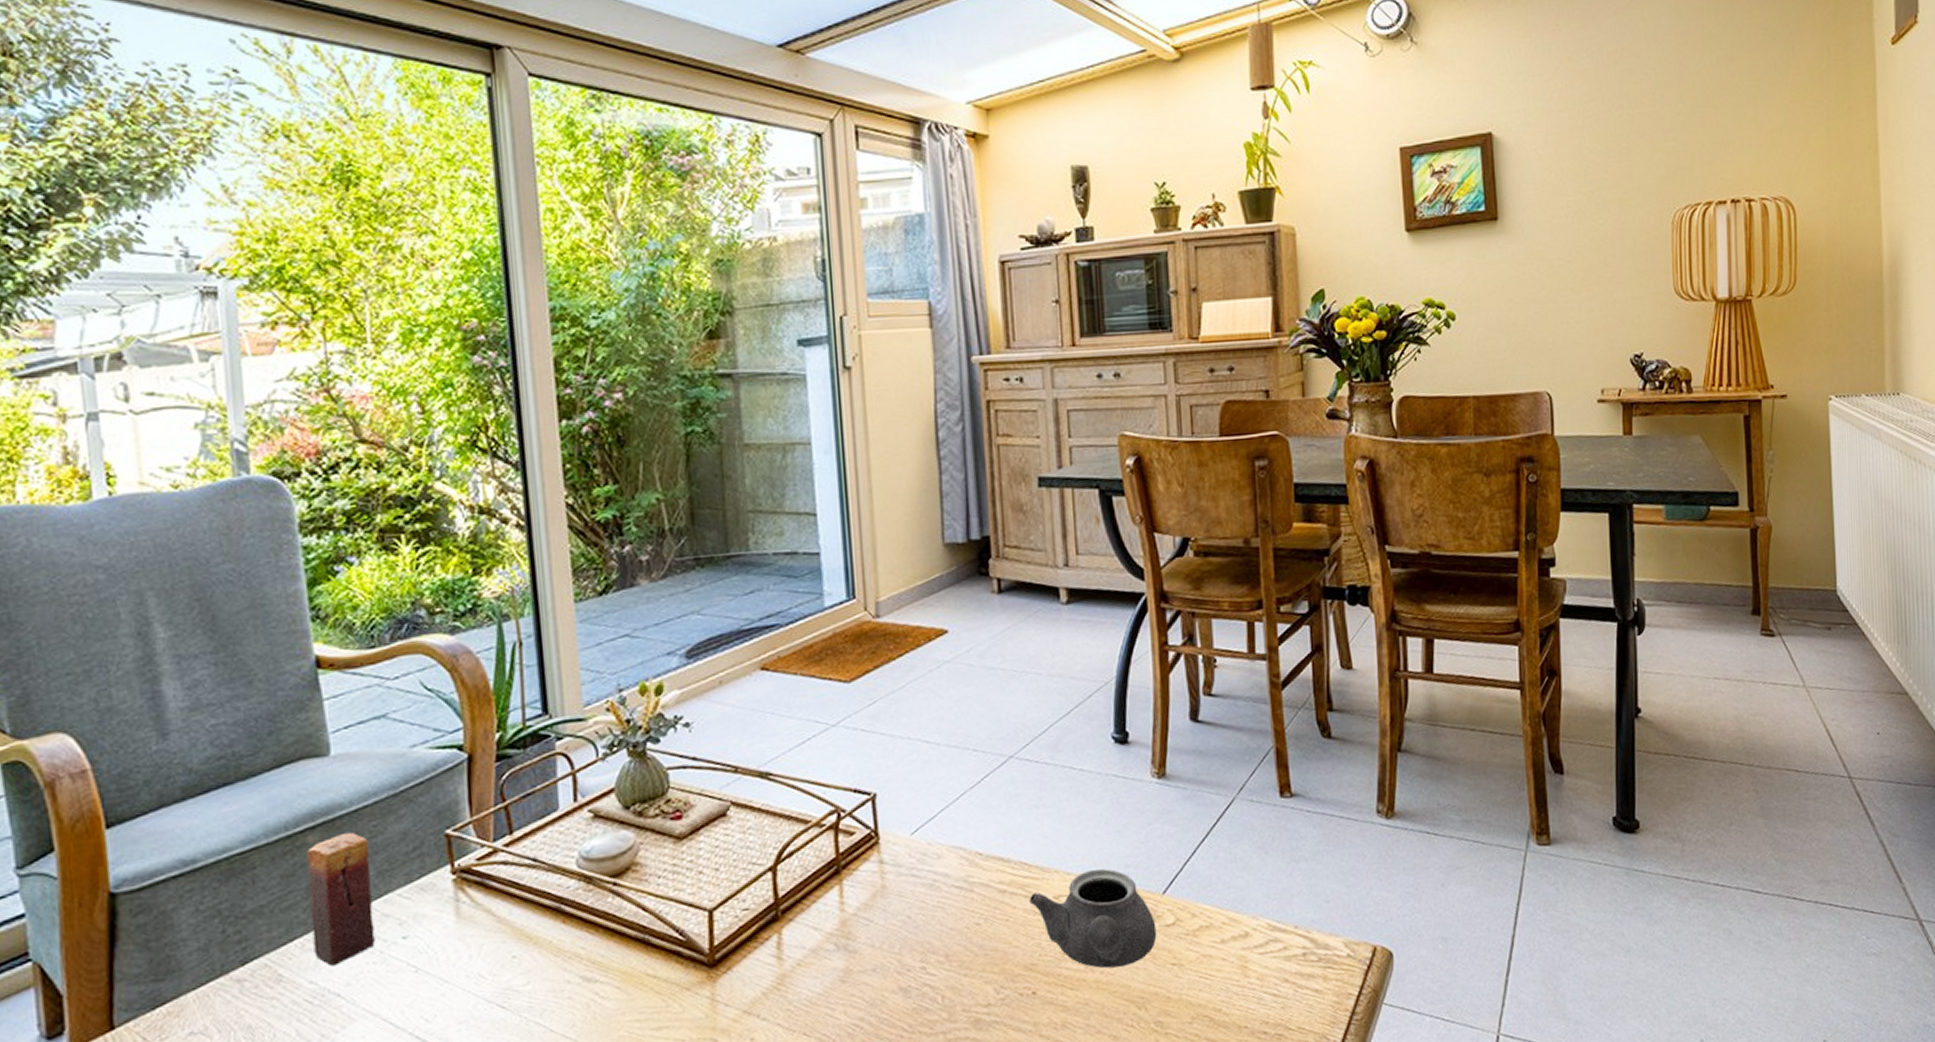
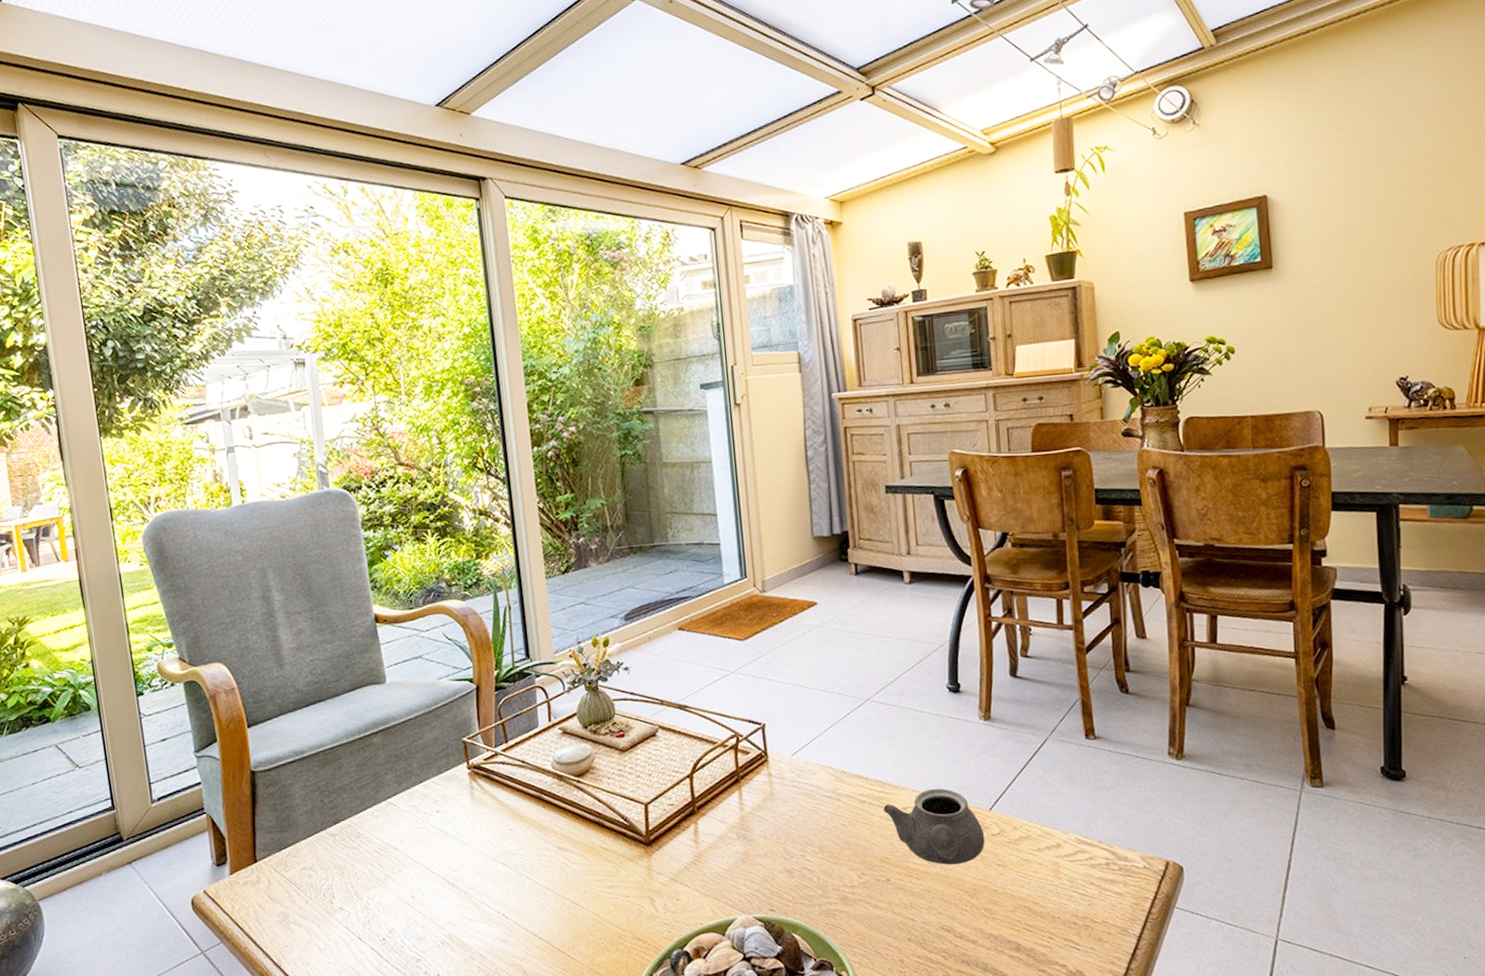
candle: present [307,831,376,966] -> none [373,736,419,829]

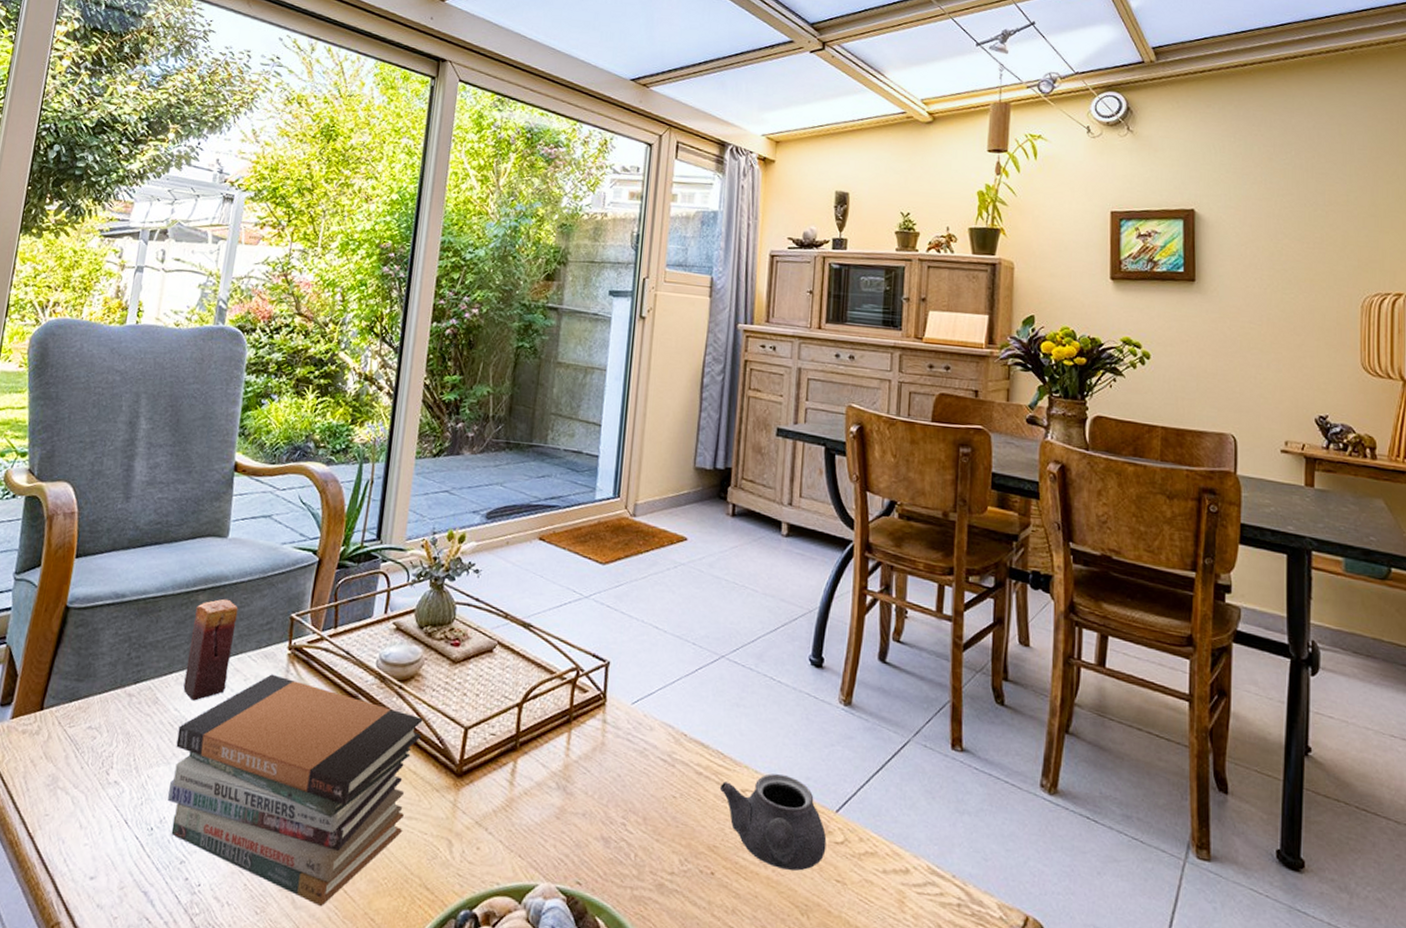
candle: none [373,736,419,829] -> present [183,598,238,701]
book stack: none [385,792,607,971] -> present [168,674,423,906]

